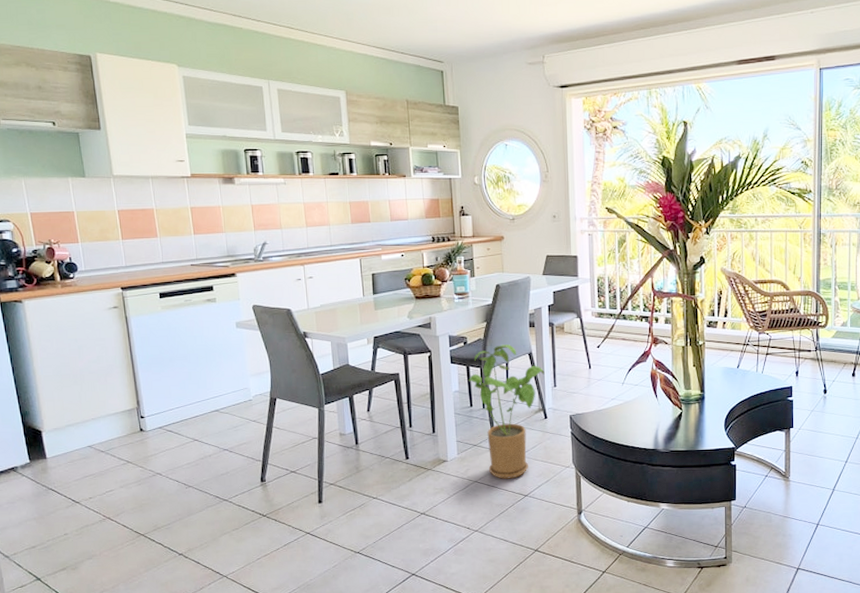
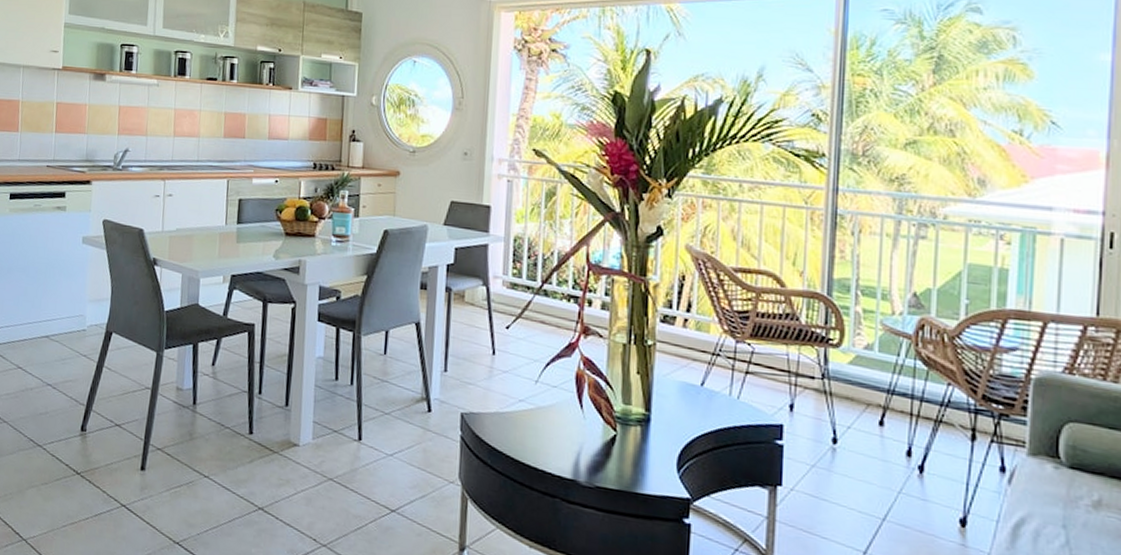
house plant: present [469,344,545,479] -> none [337,306,434,485]

